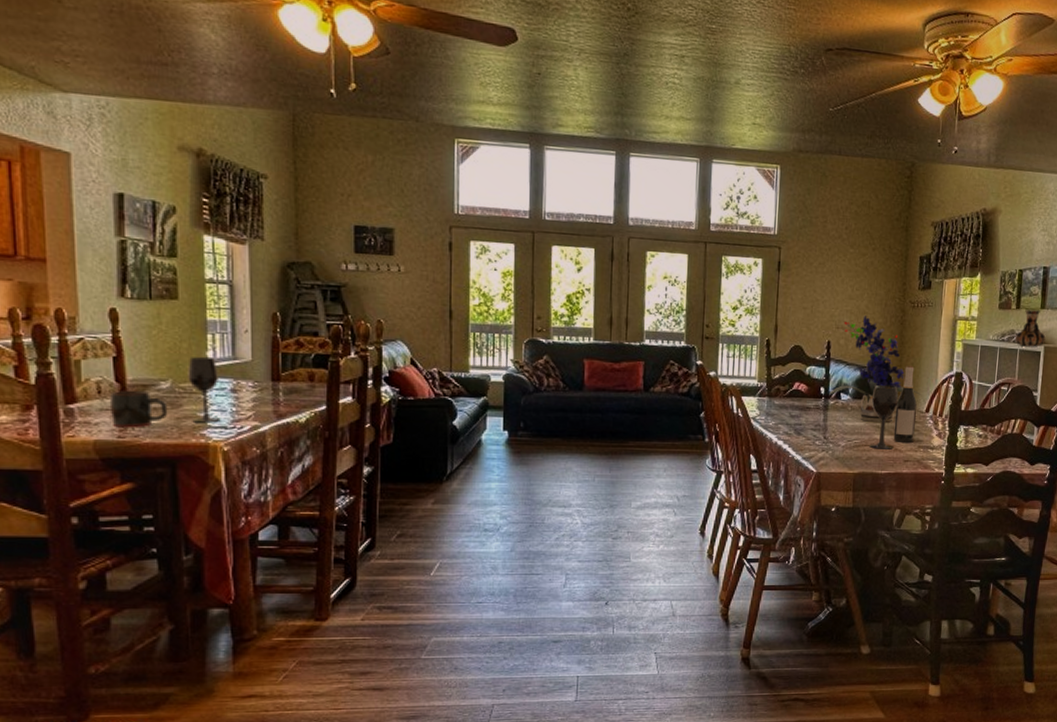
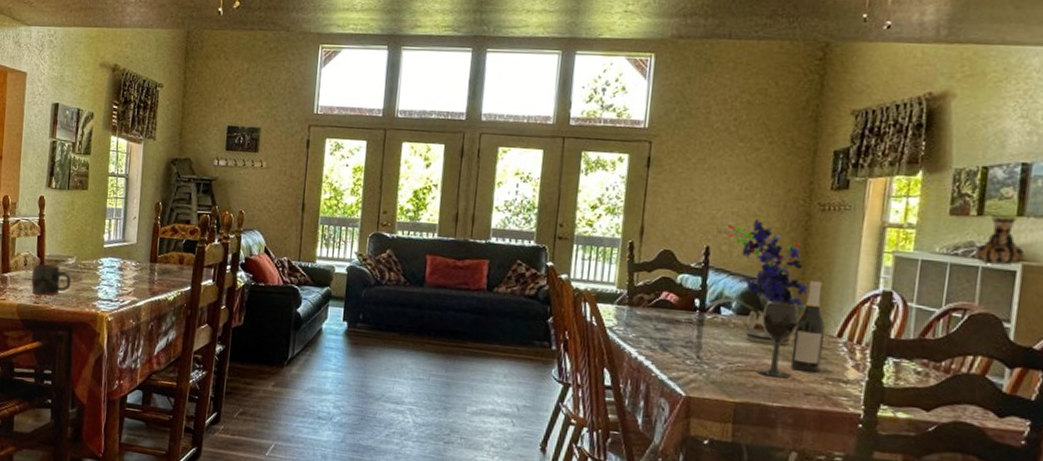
wine glass: present [188,356,221,423] -> none [87,238,111,296]

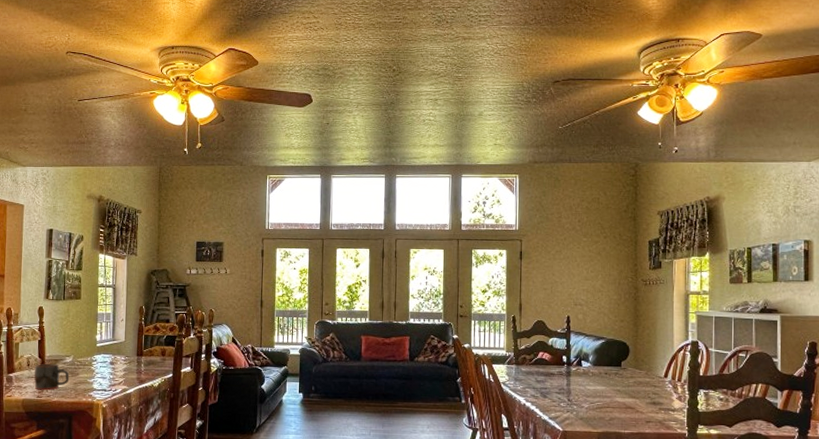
flower arrangement: present [706,219,831,347] -> none [571,293,658,388]
wine glass: present [757,299,800,379] -> none [611,353,637,411]
wine bottle: present [790,280,826,374] -> none [634,336,656,406]
decorative vase: present [975,216,1025,265] -> none [749,283,781,317]

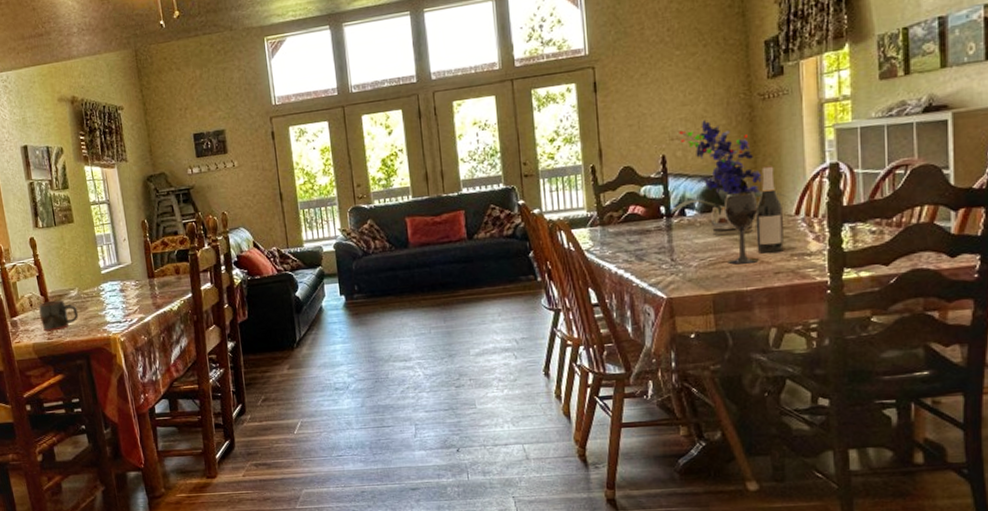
flower arrangement: none [571,293,658,388] -> present [671,120,787,237]
wine glass: none [611,353,637,411] -> present [723,190,759,265]
wine bottle: none [634,336,656,406] -> present [755,166,784,254]

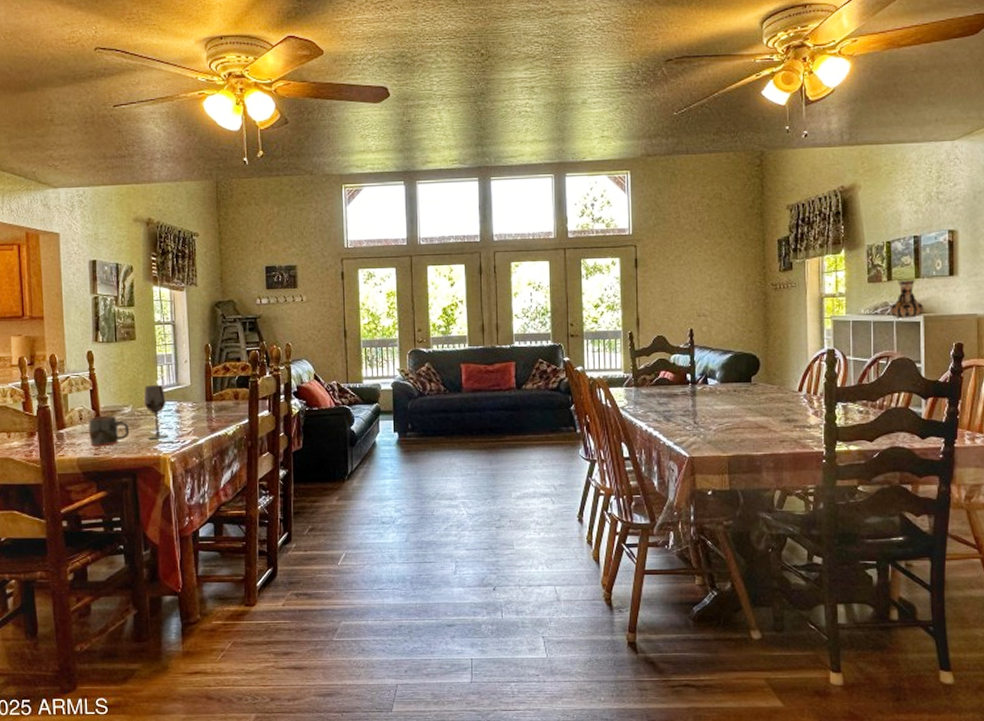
wine glass: none [87,265,116,321] -> present [143,384,169,440]
flower arrangement: present [671,120,787,237] -> none [696,302,792,406]
wine glass: present [723,190,759,265] -> none [740,367,769,431]
wine bottle: present [755,166,784,254] -> none [766,347,789,424]
decorative vase: none [908,70,953,119] -> present [890,280,924,318]

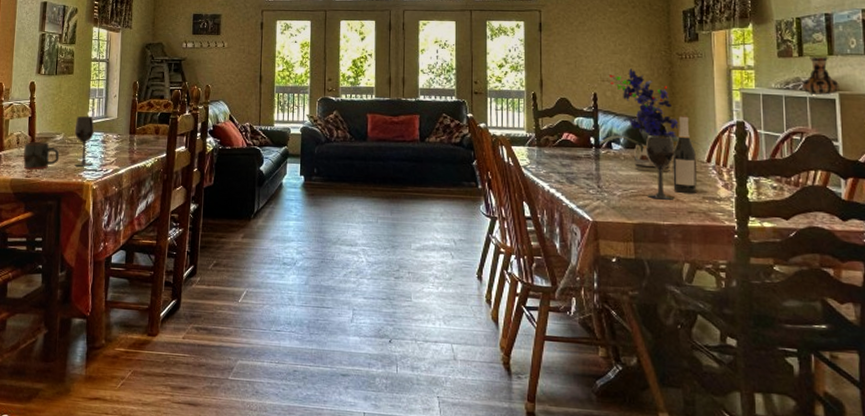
flower arrangement: none [696,302,792,406] -> present [599,68,700,173]
wine glass: none [740,367,769,431] -> present [645,134,675,200]
wine bottle: none [766,347,789,424] -> present [672,116,697,195]

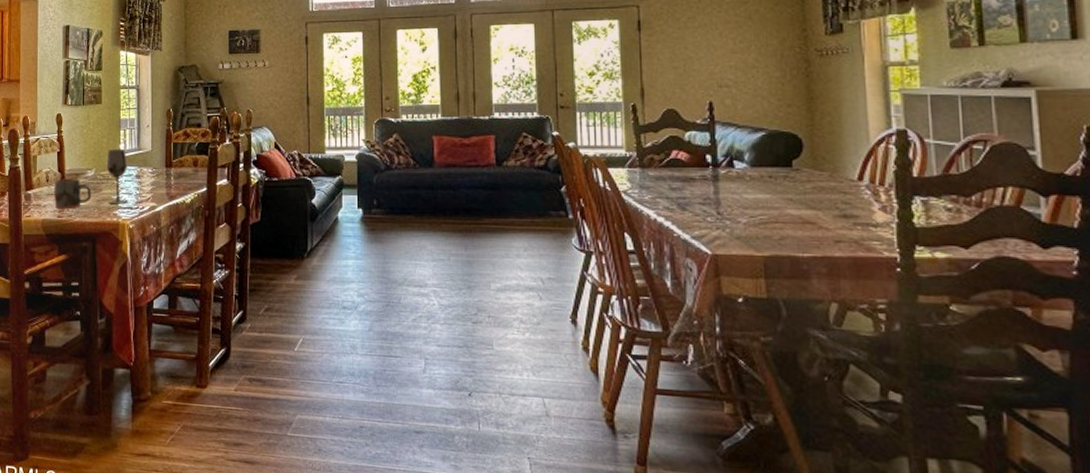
flower arrangement: present [599,68,700,173] -> none [718,70,848,196]
wine glass: present [645,134,675,200] -> none [776,148,817,227]
wine bottle: present [672,116,697,195] -> none [812,125,845,220]
decorative vase: present [802,56,840,95] -> none [984,45,1036,92]

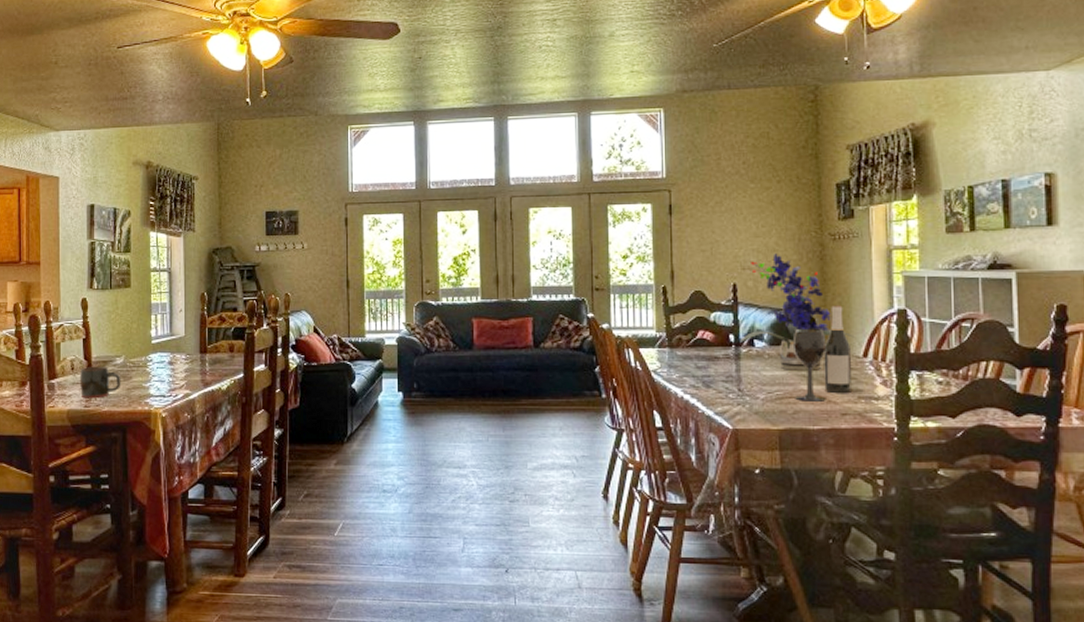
wine glass: present [106,148,128,204] -> none [136,334,160,392]
flower arrangement: none [718,70,848,196] -> present [740,253,855,372]
wine glass: none [776,148,817,227] -> present [792,328,827,402]
wine bottle: none [812,125,845,220] -> present [824,305,852,394]

